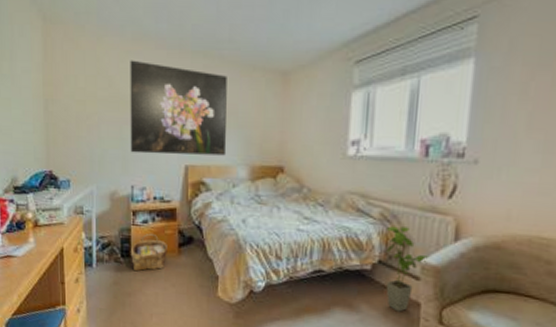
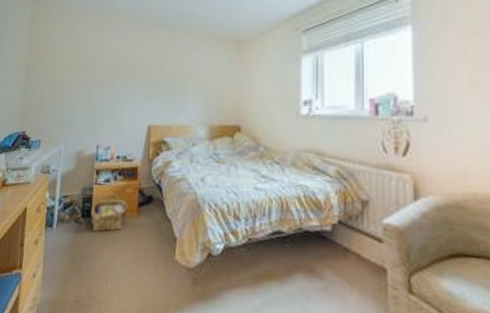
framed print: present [130,60,227,156] -> none [98,33,189,116]
house plant: present [385,226,430,312] -> none [343,184,390,279]

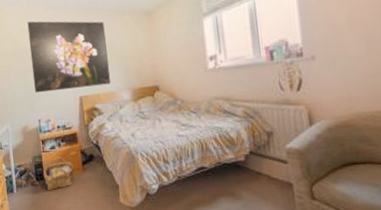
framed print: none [98,33,189,116] -> present [27,21,111,93]

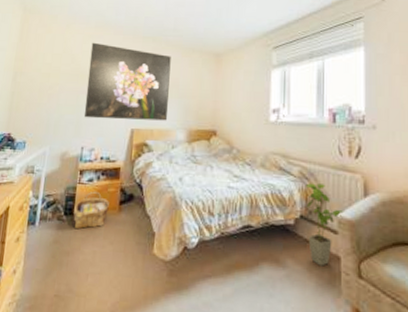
house plant: none [250,120,292,194] -> present [305,183,344,266]

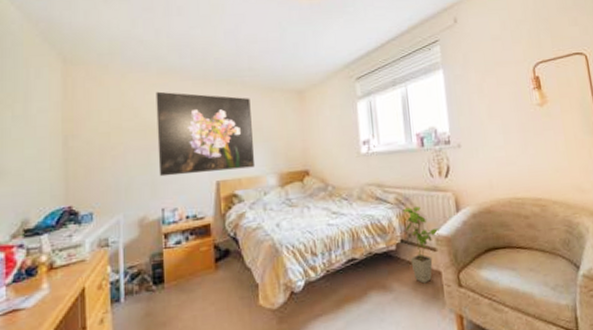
woven basket: present [74,191,109,230] -> none [164,253,204,297]

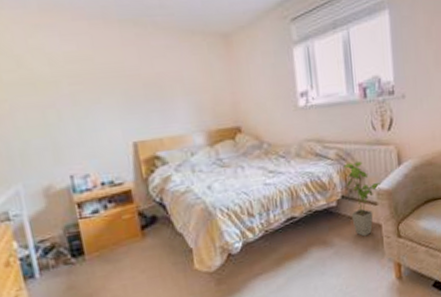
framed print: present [155,91,256,177] -> none [41,34,178,139]

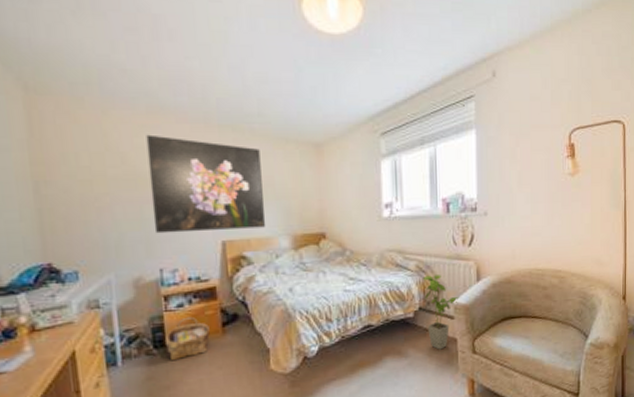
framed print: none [41,34,178,139] -> present [146,134,266,234]
woven basket: none [83,222,129,269] -> present [165,316,210,361]

